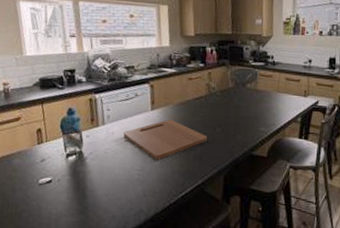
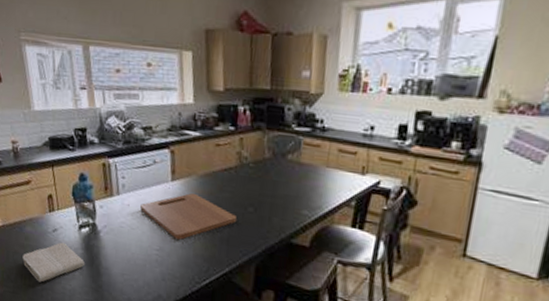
washcloth: none [9,170,71,210] -> present [22,242,84,283]

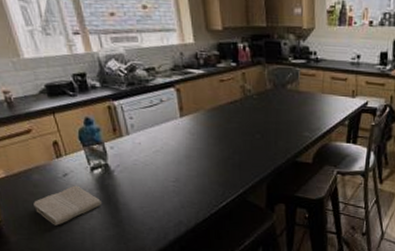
cutting board: present [140,192,237,240] -> none [152,126,247,170]

